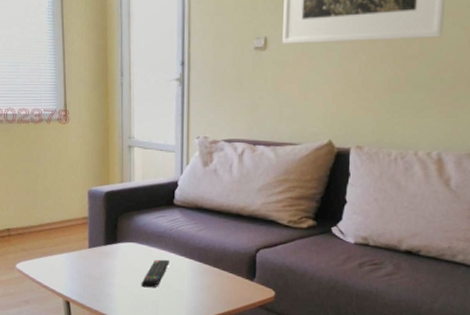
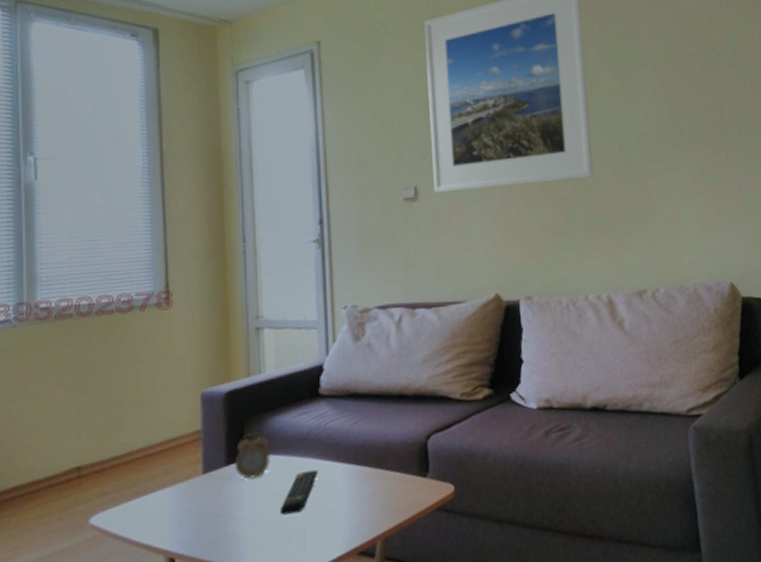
alarm clock: none [110,225,135,258] -> present [234,432,270,479]

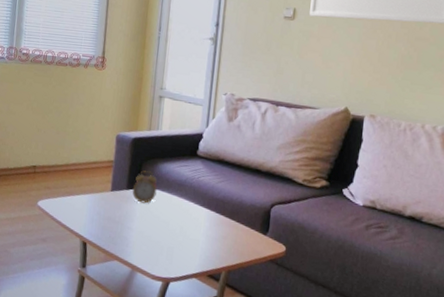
remote control: present [280,469,318,515] -> none [158,207,188,235]

